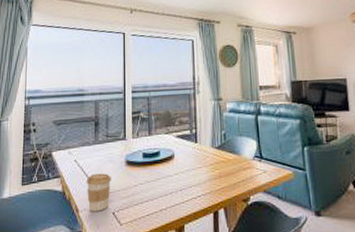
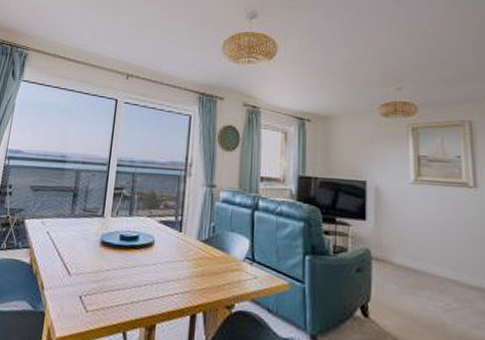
coffee cup: present [86,173,111,212] -> none [54,249,83,293]

